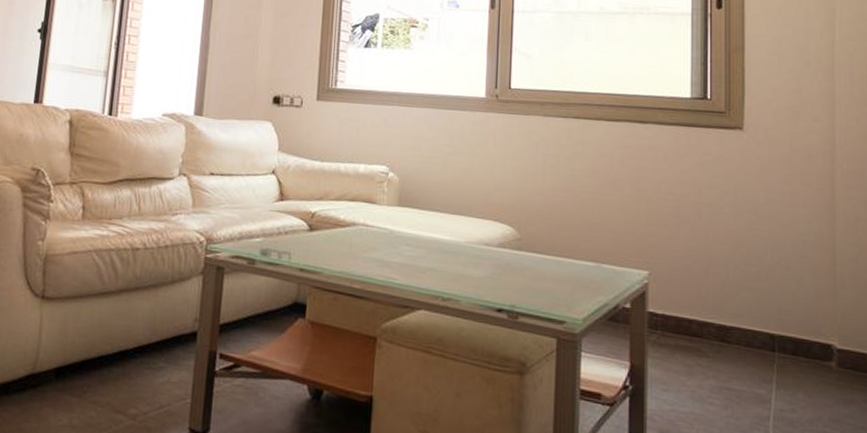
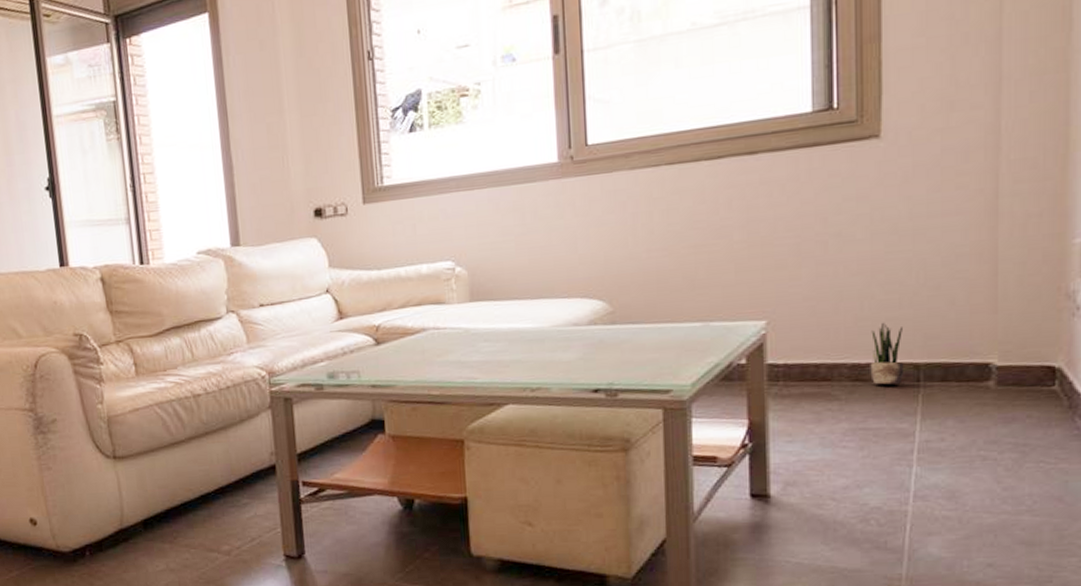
potted plant: none [734,291,762,351] -> present [870,322,904,385]

